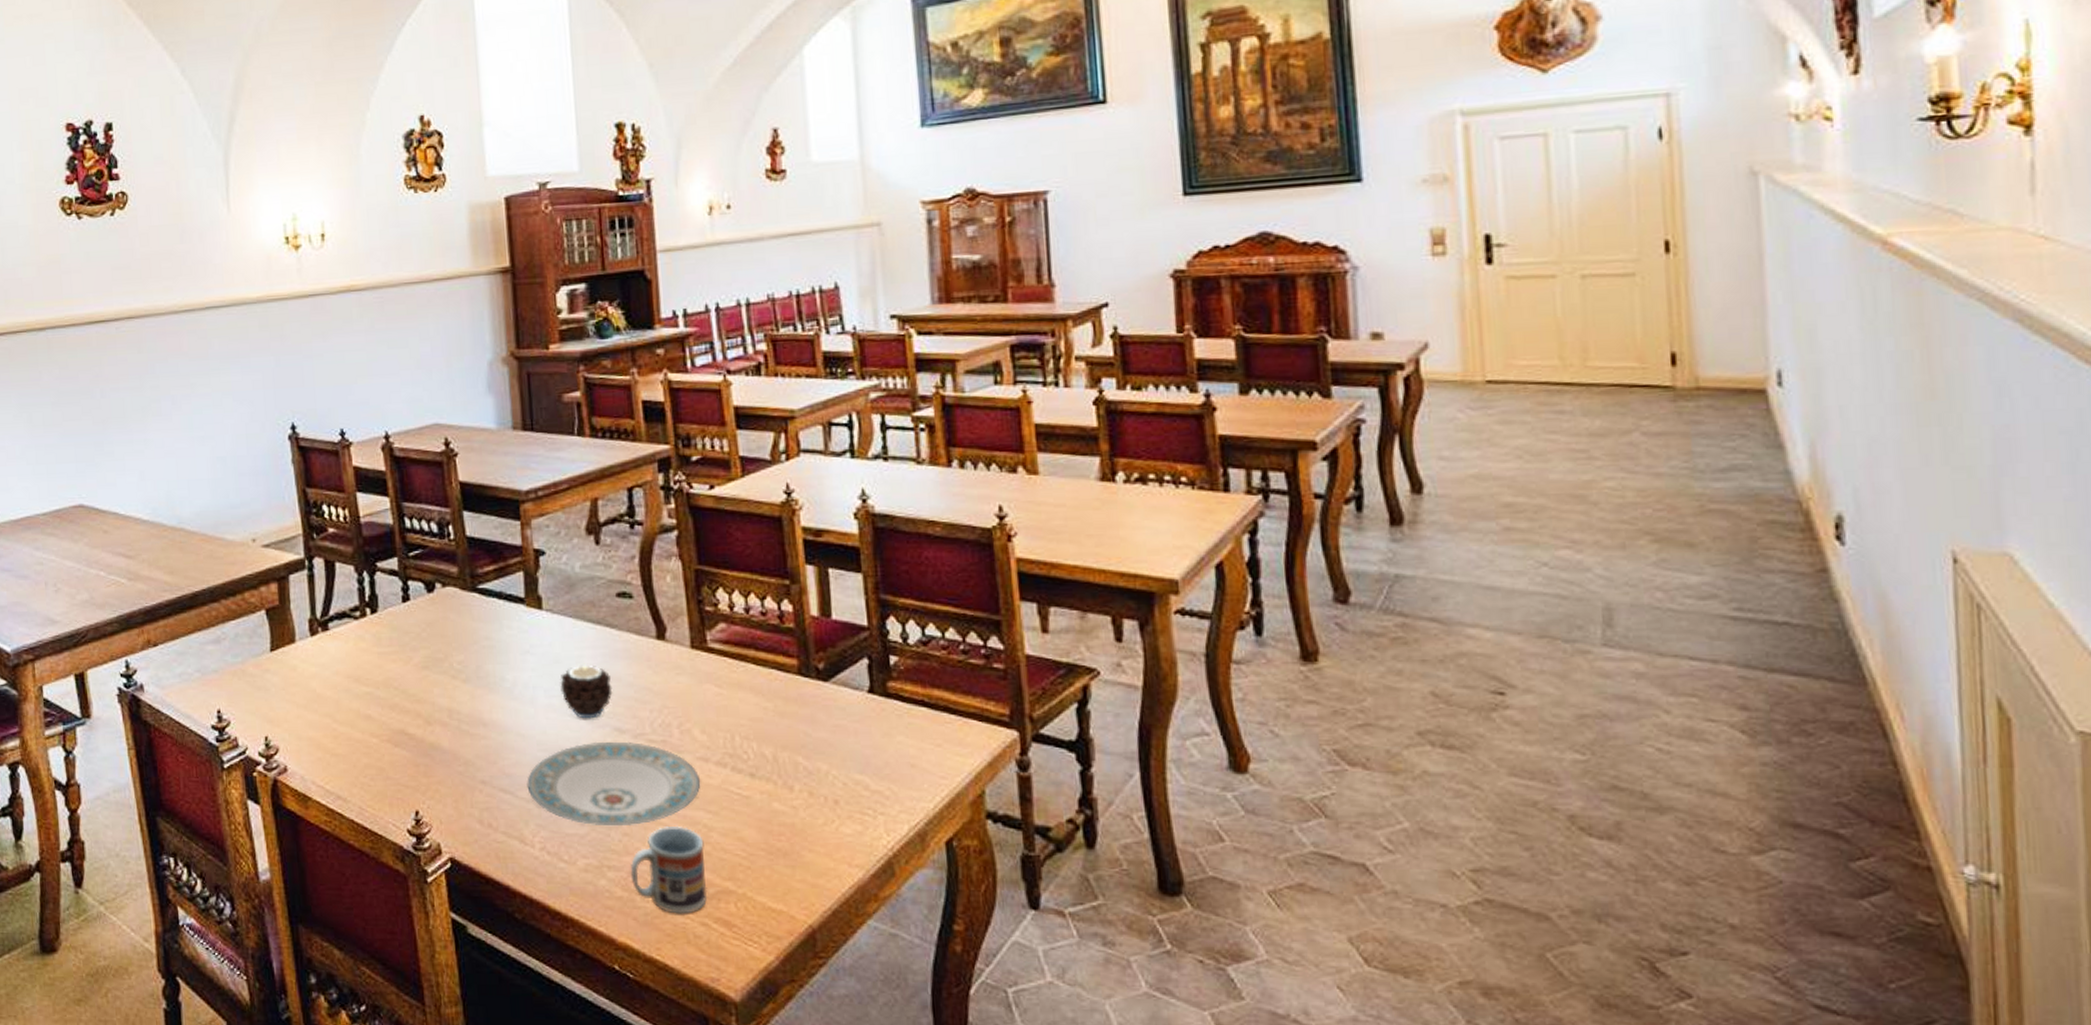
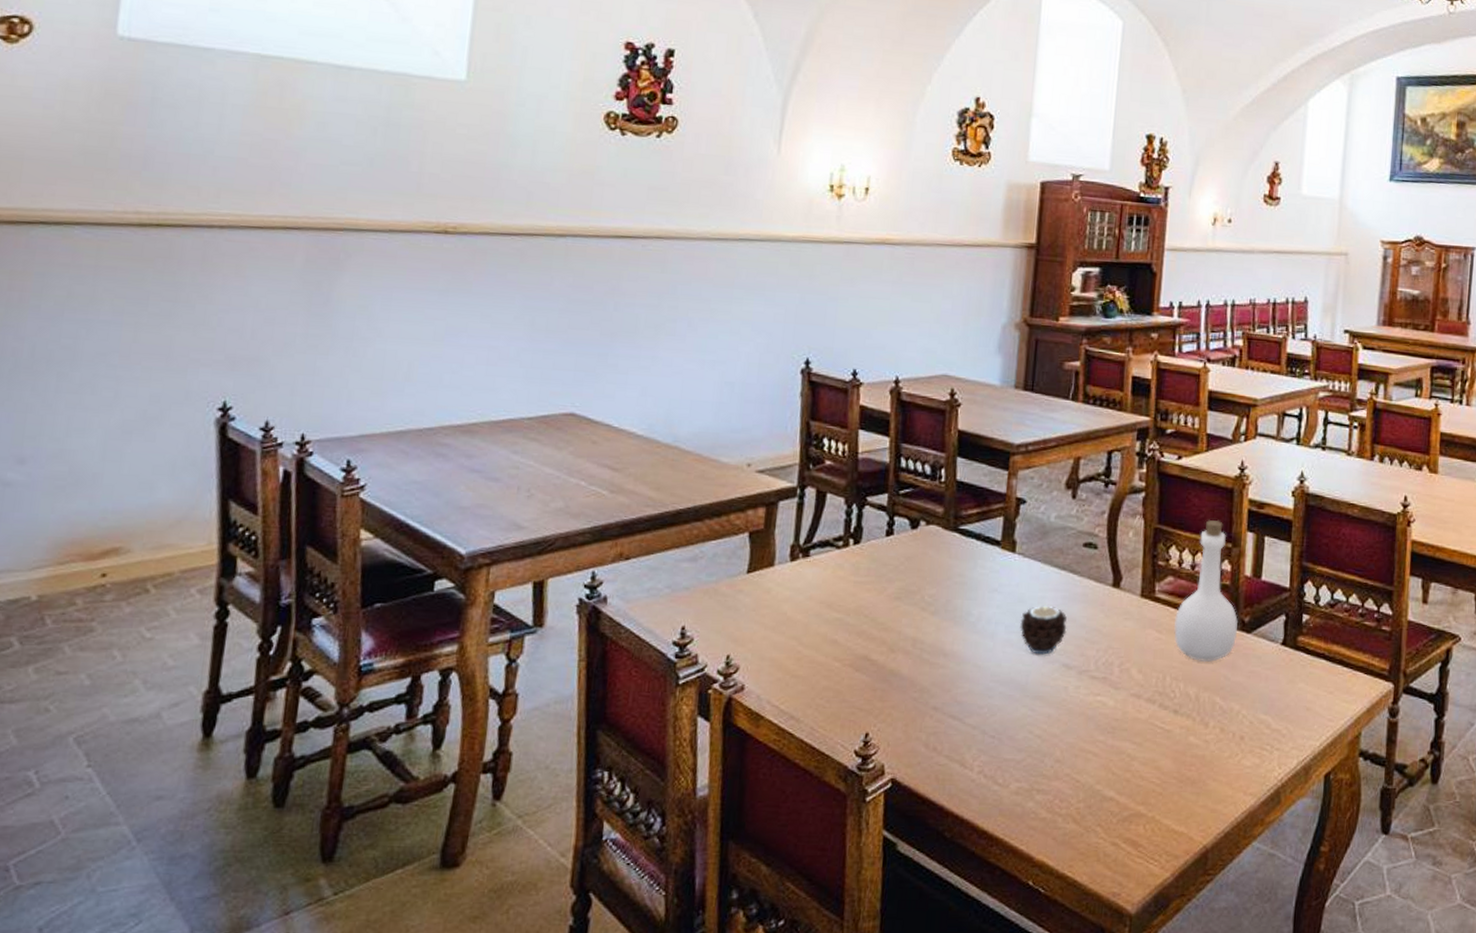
plate: present [527,741,701,827] -> none [975,675,1131,754]
cup: present [630,825,707,914] -> none [1056,754,1126,835]
bottle: none [734,554,812,718] -> present [1173,519,1238,663]

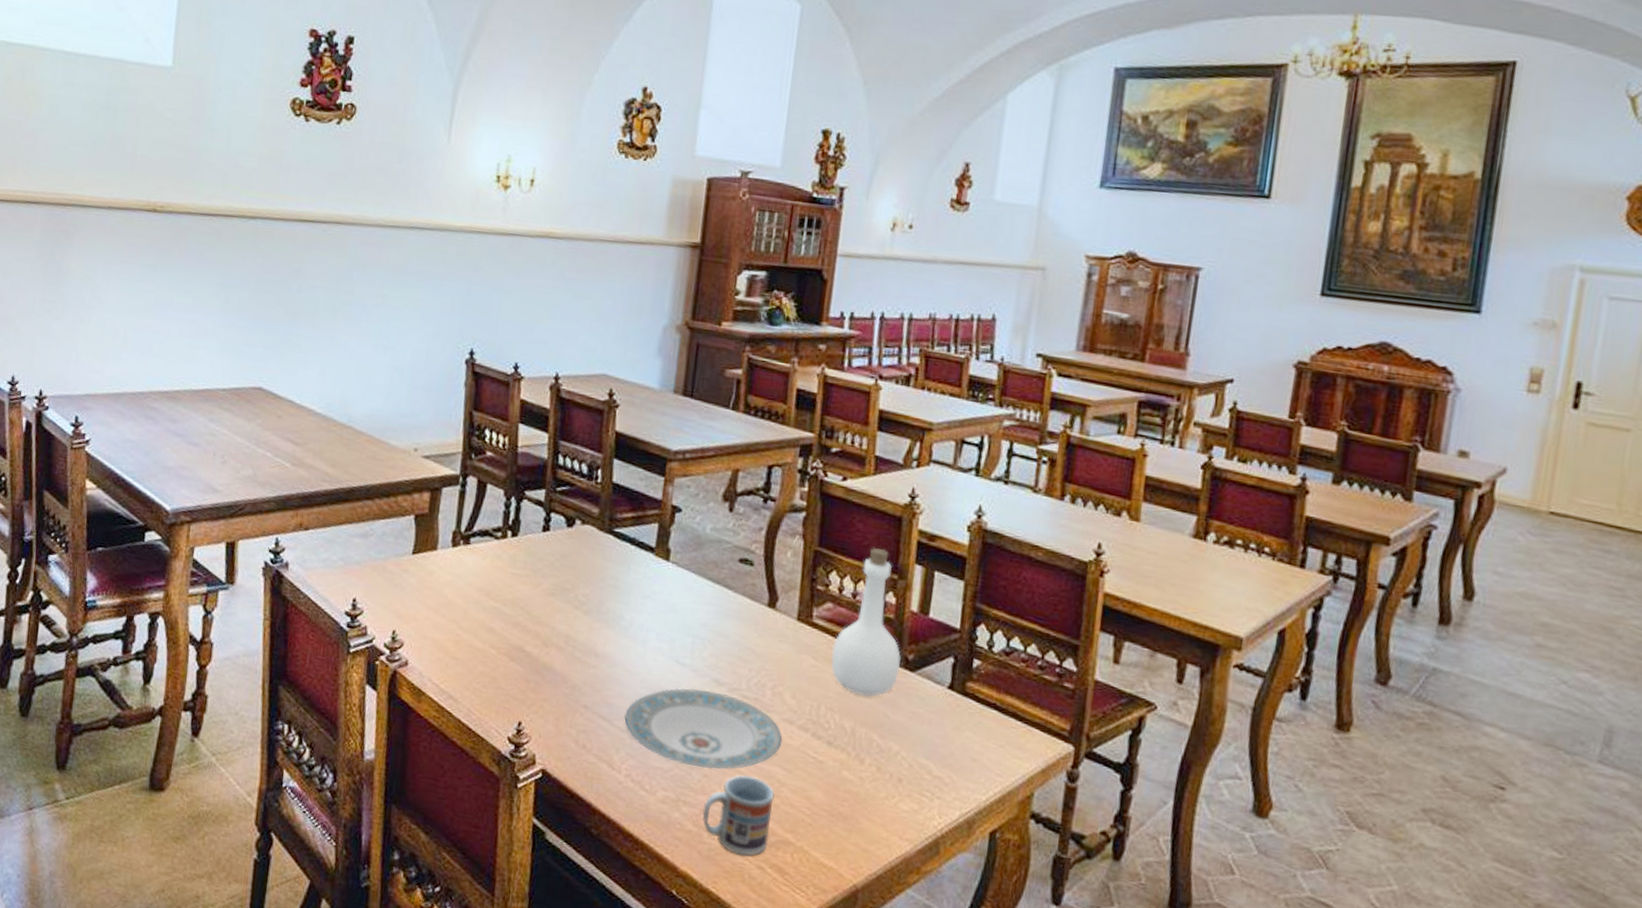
plate: none [975,675,1131,754] -> present [624,688,783,770]
candle: present [1020,604,1068,655] -> none [671,616,720,668]
cup: none [1056,754,1126,835] -> present [702,775,775,856]

